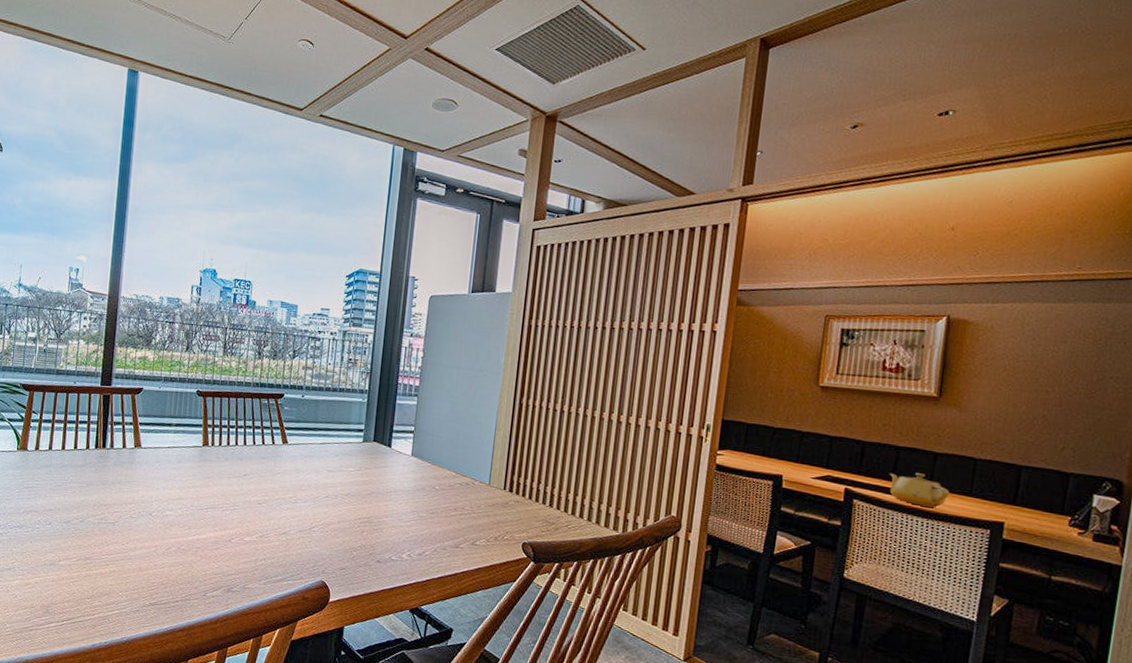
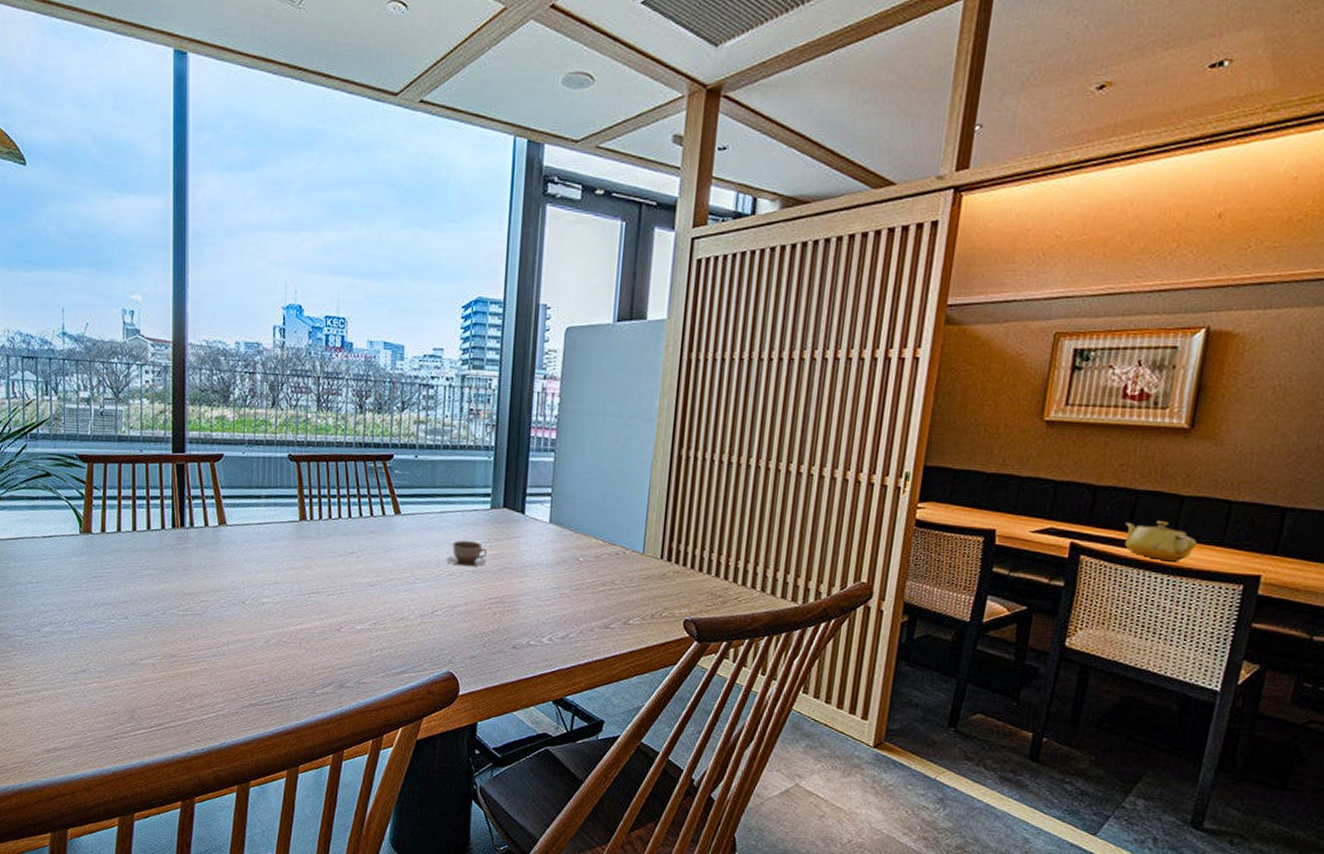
teacup: none [324,468,358,491] -> present [447,540,487,567]

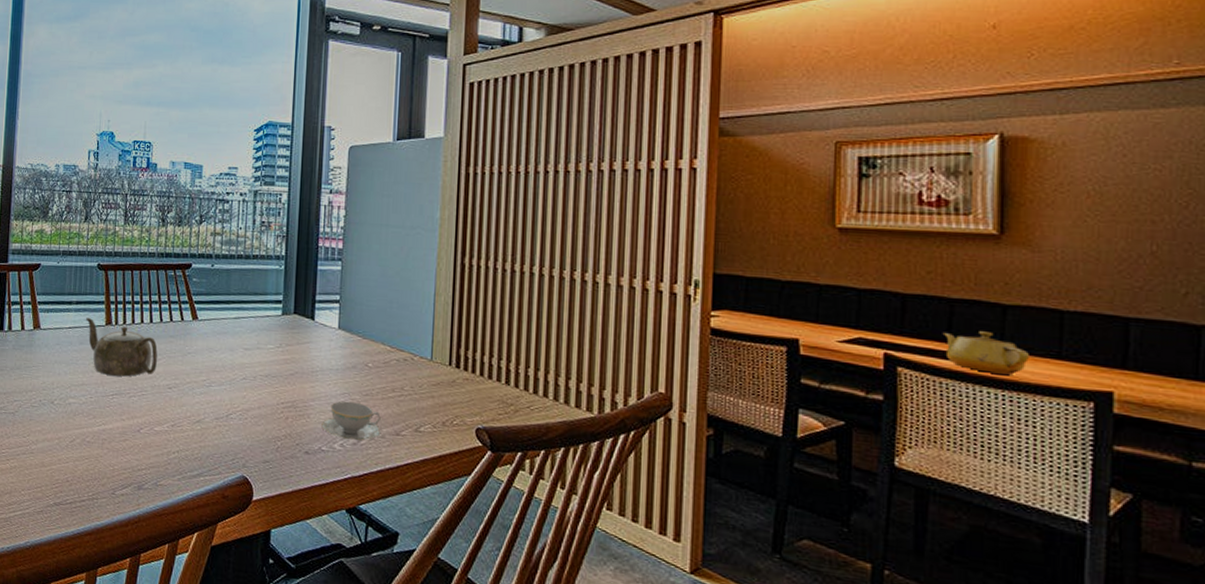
teapot: none [277,512,357,575] -> present [86,317,158,377]
teacup: present [447,540,487,567] -> none [241,345,279,371]
teacup: none [530,595,590,635] -> present [321,401,381,442]

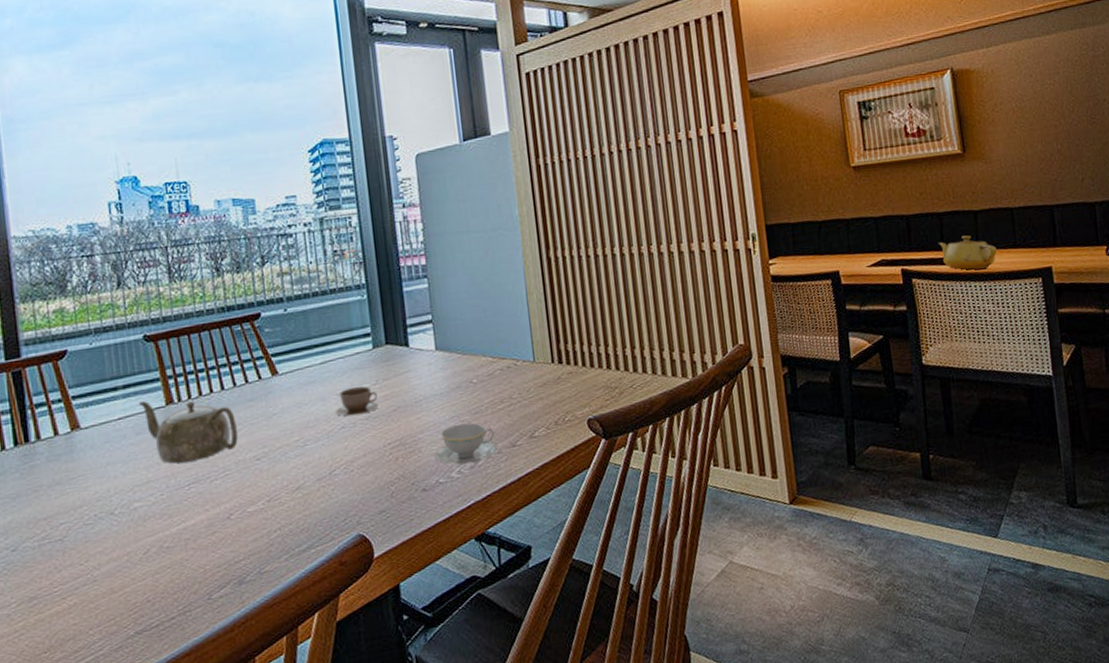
teacup: none [241,345,279,371] -> present [336,386,378,416]

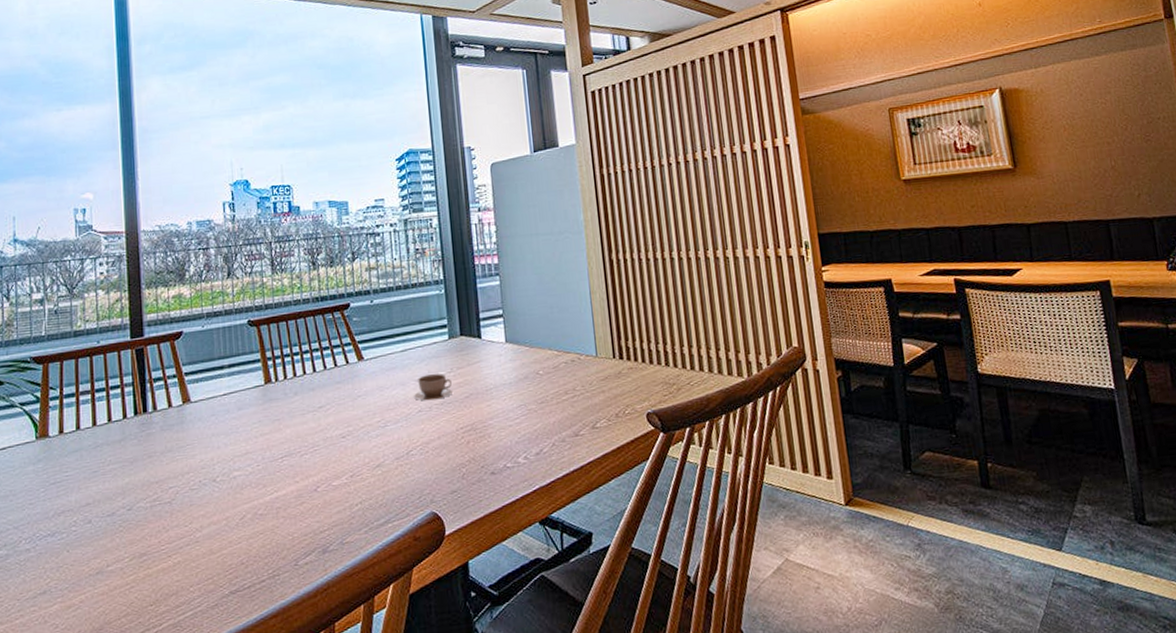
teapot: present [139,400,238,464] -> none [242,379,326,438]
teacup: present [435,423,497,465] -> none [503,412,561,451]
teapot: present [938,235,997,270] -> none [991,248,1052,282]

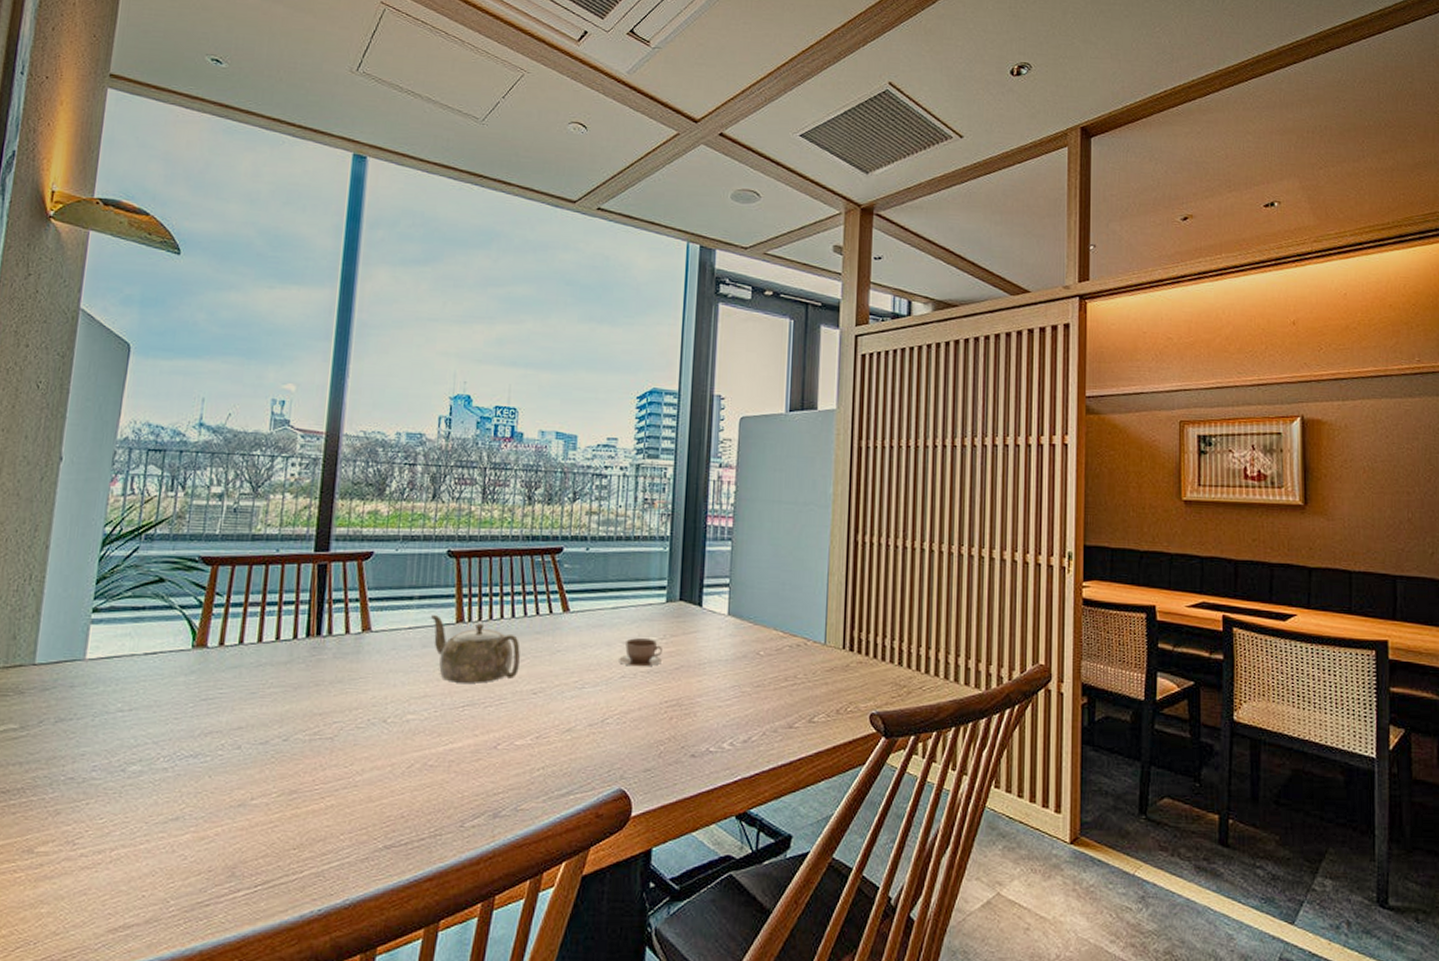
teapot: none [242,379,326,438] -> present [431,614,520,683]

